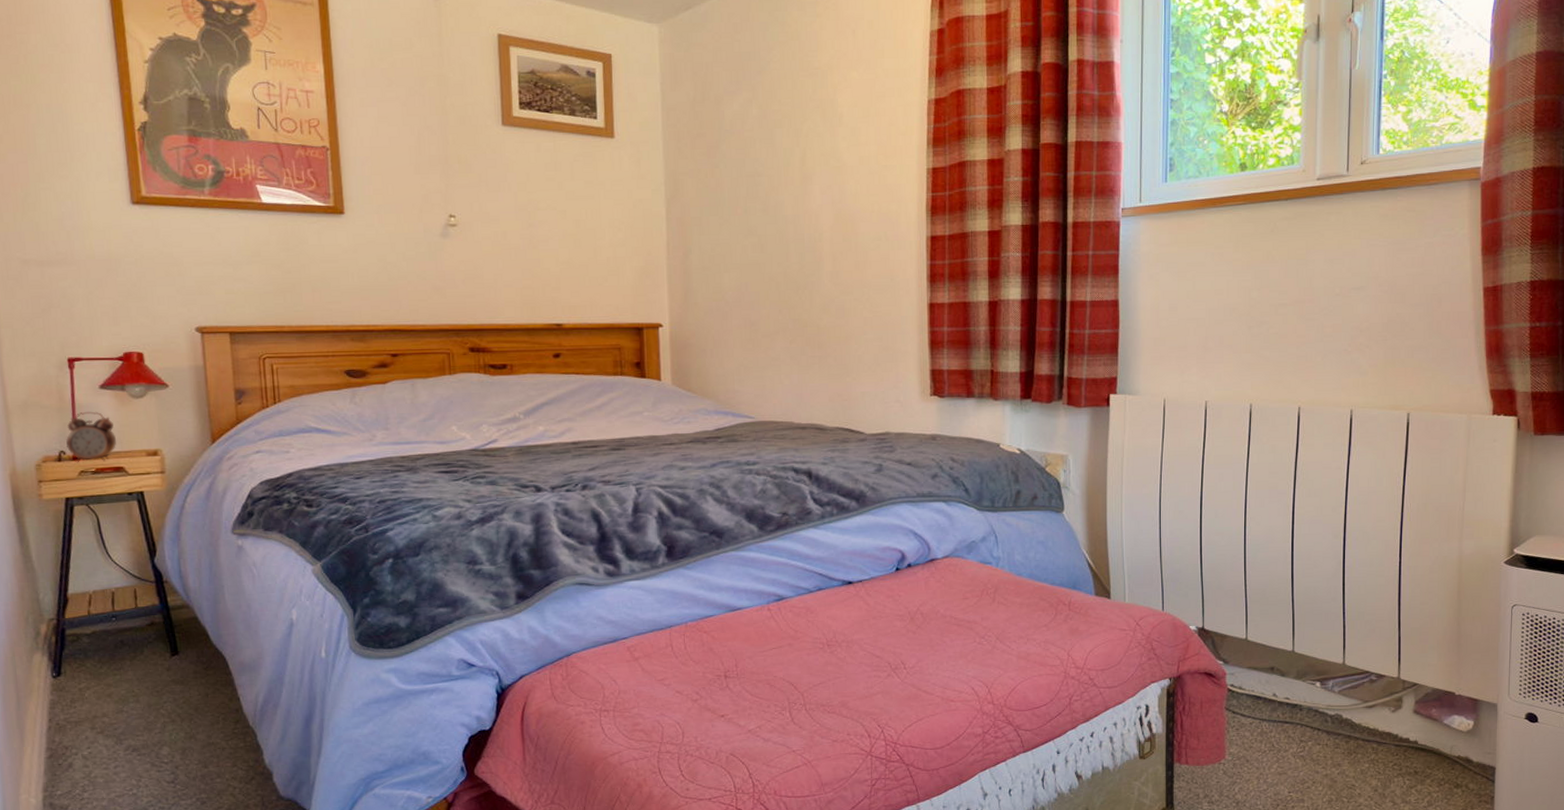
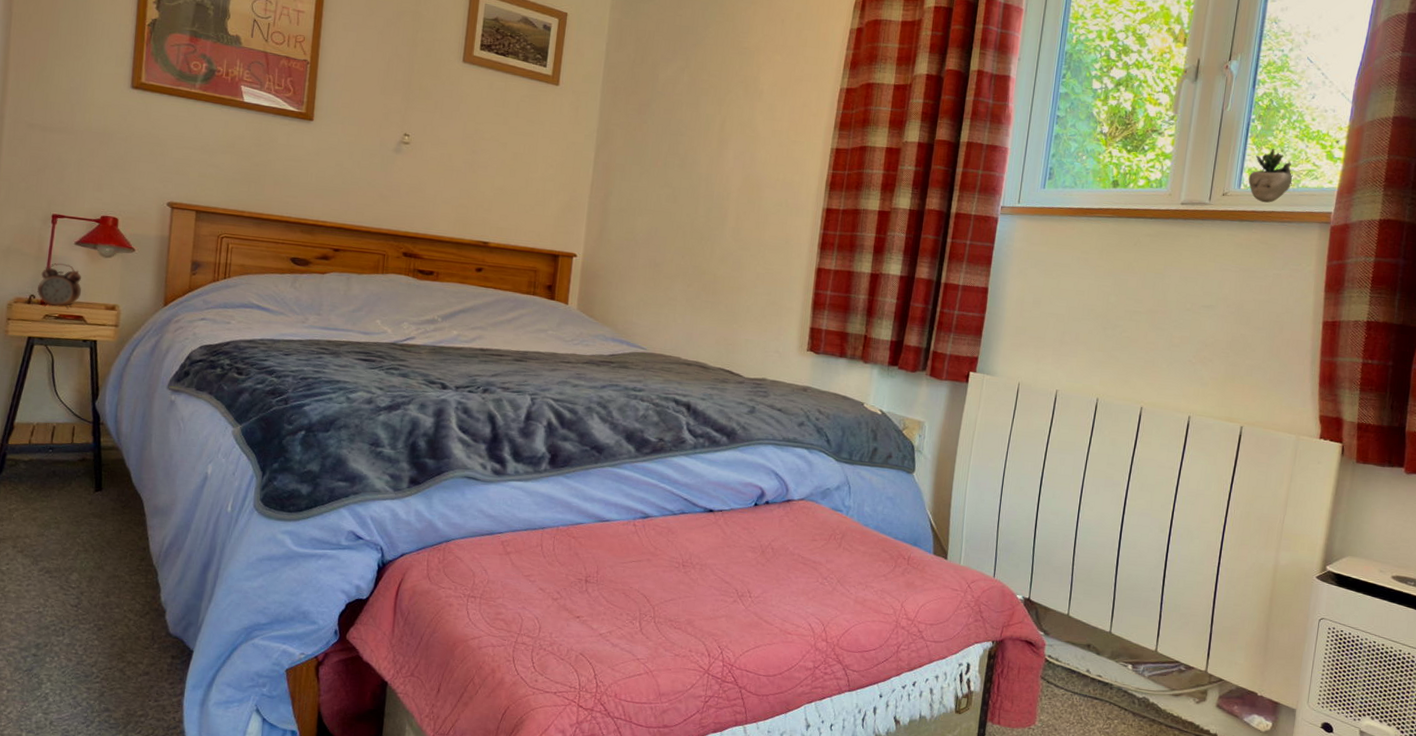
succulent plant: none [1387,86,1481,166] -> present [1248,140,1340,203]

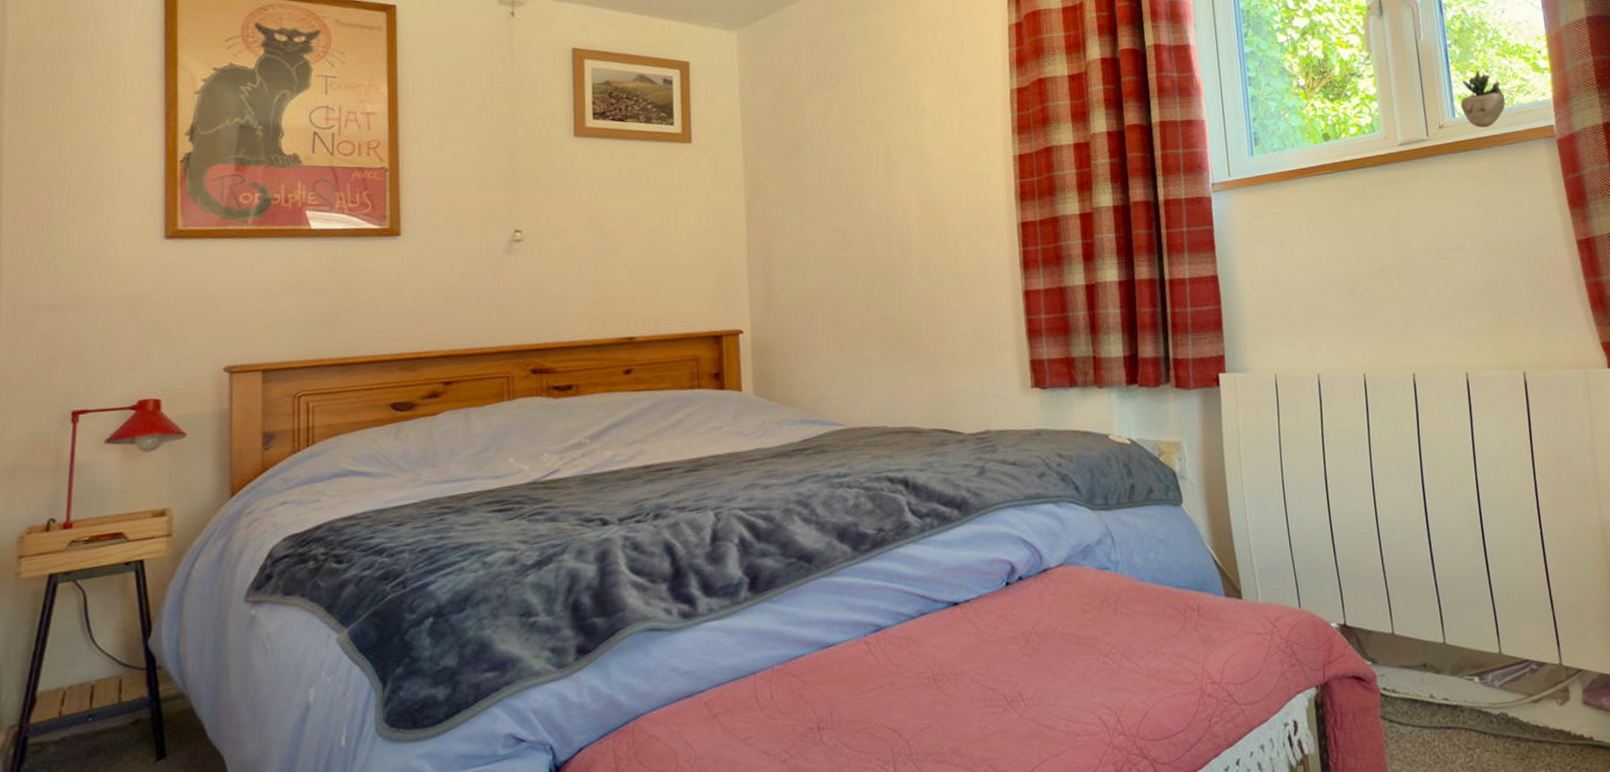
alarm clock: present [37,263,81,309] -> none [58,470,118,532]

